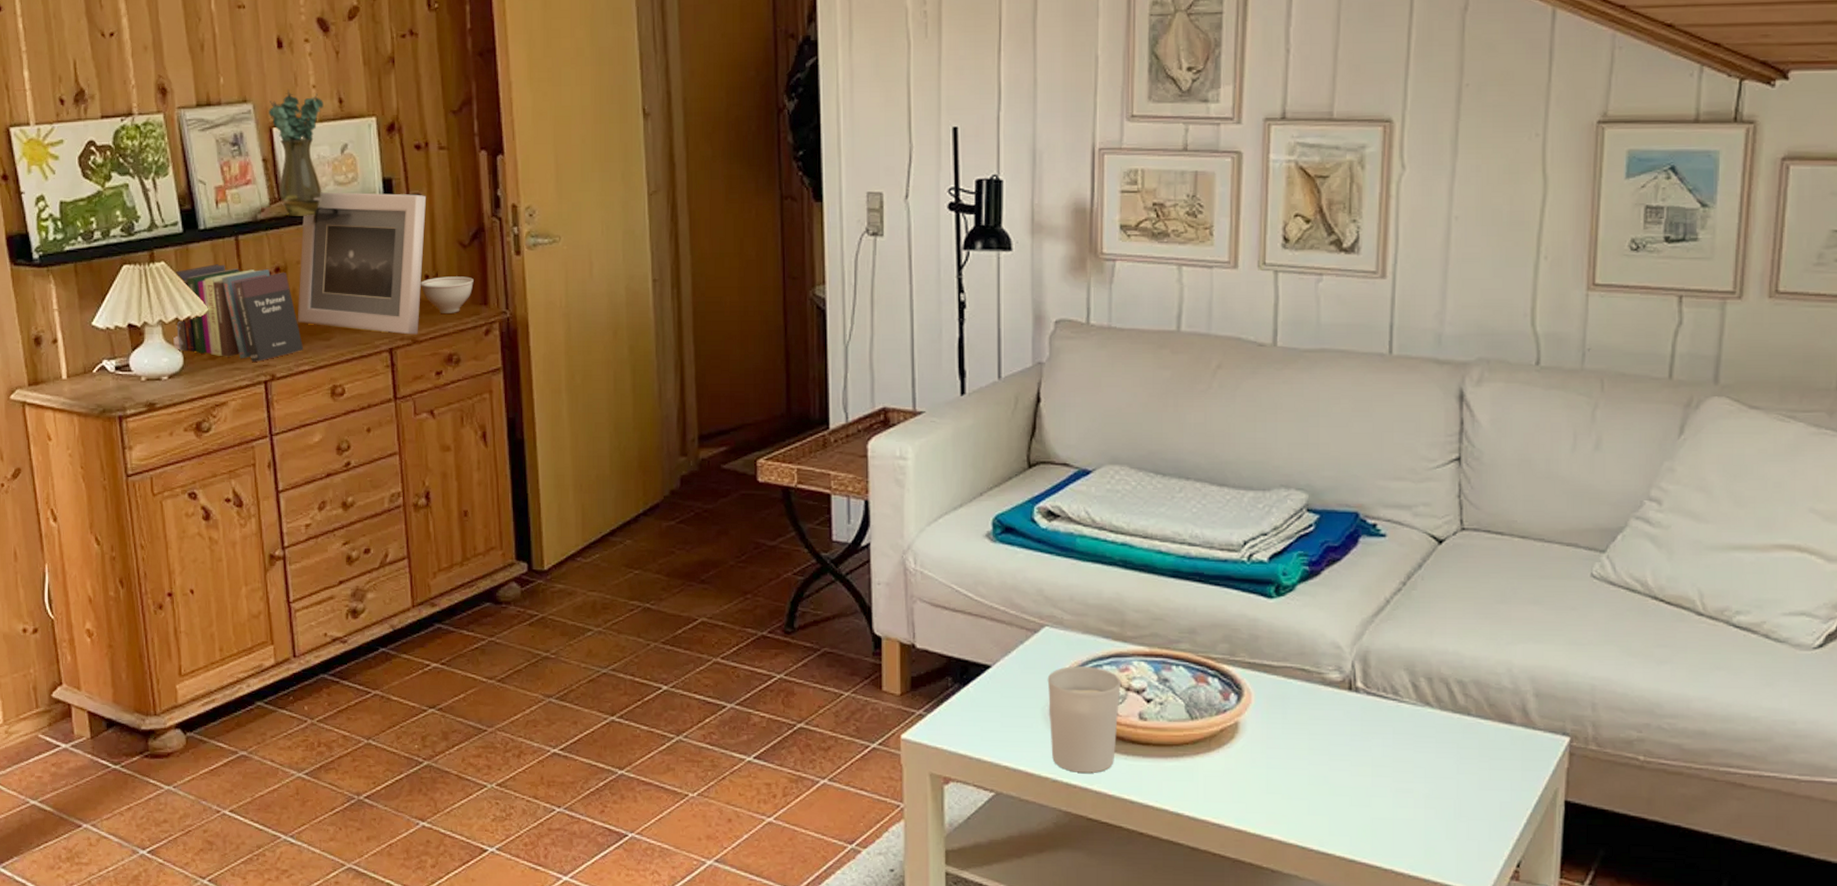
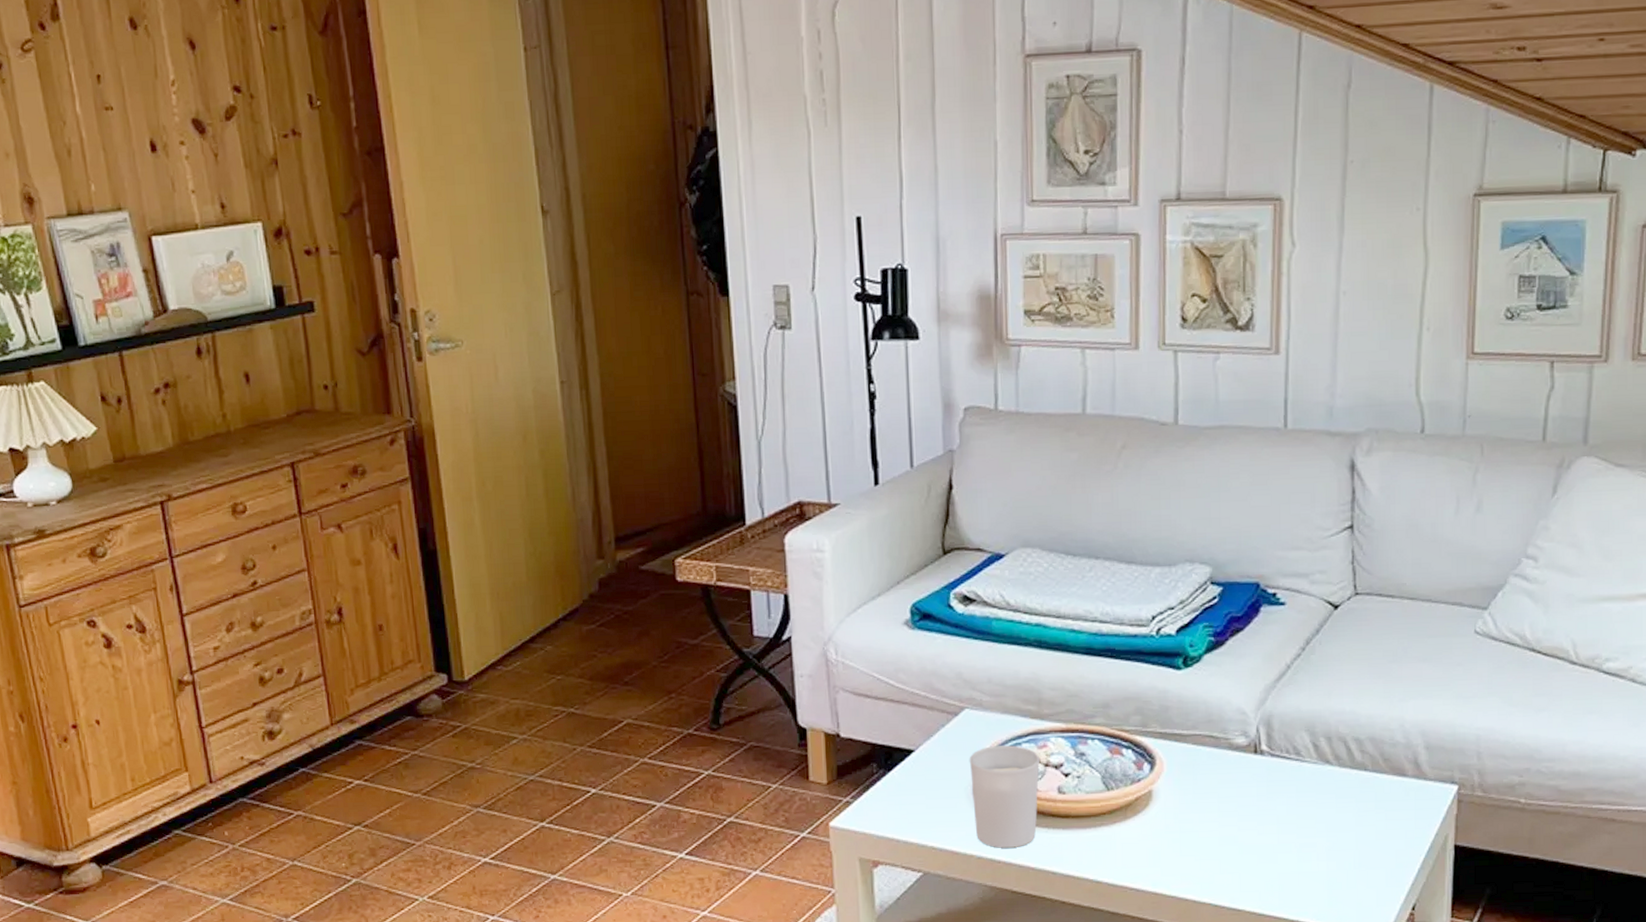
books: present [172,264,304,362] -> none [57,381,200,482]
vase: present [269,89,323,216] -> none [146,195,210,329]
picture frame: present [297,192,427,335] -> none [190,301,321,448]
bowl: present [420,276,474,313] -> none [319,385,375,424]

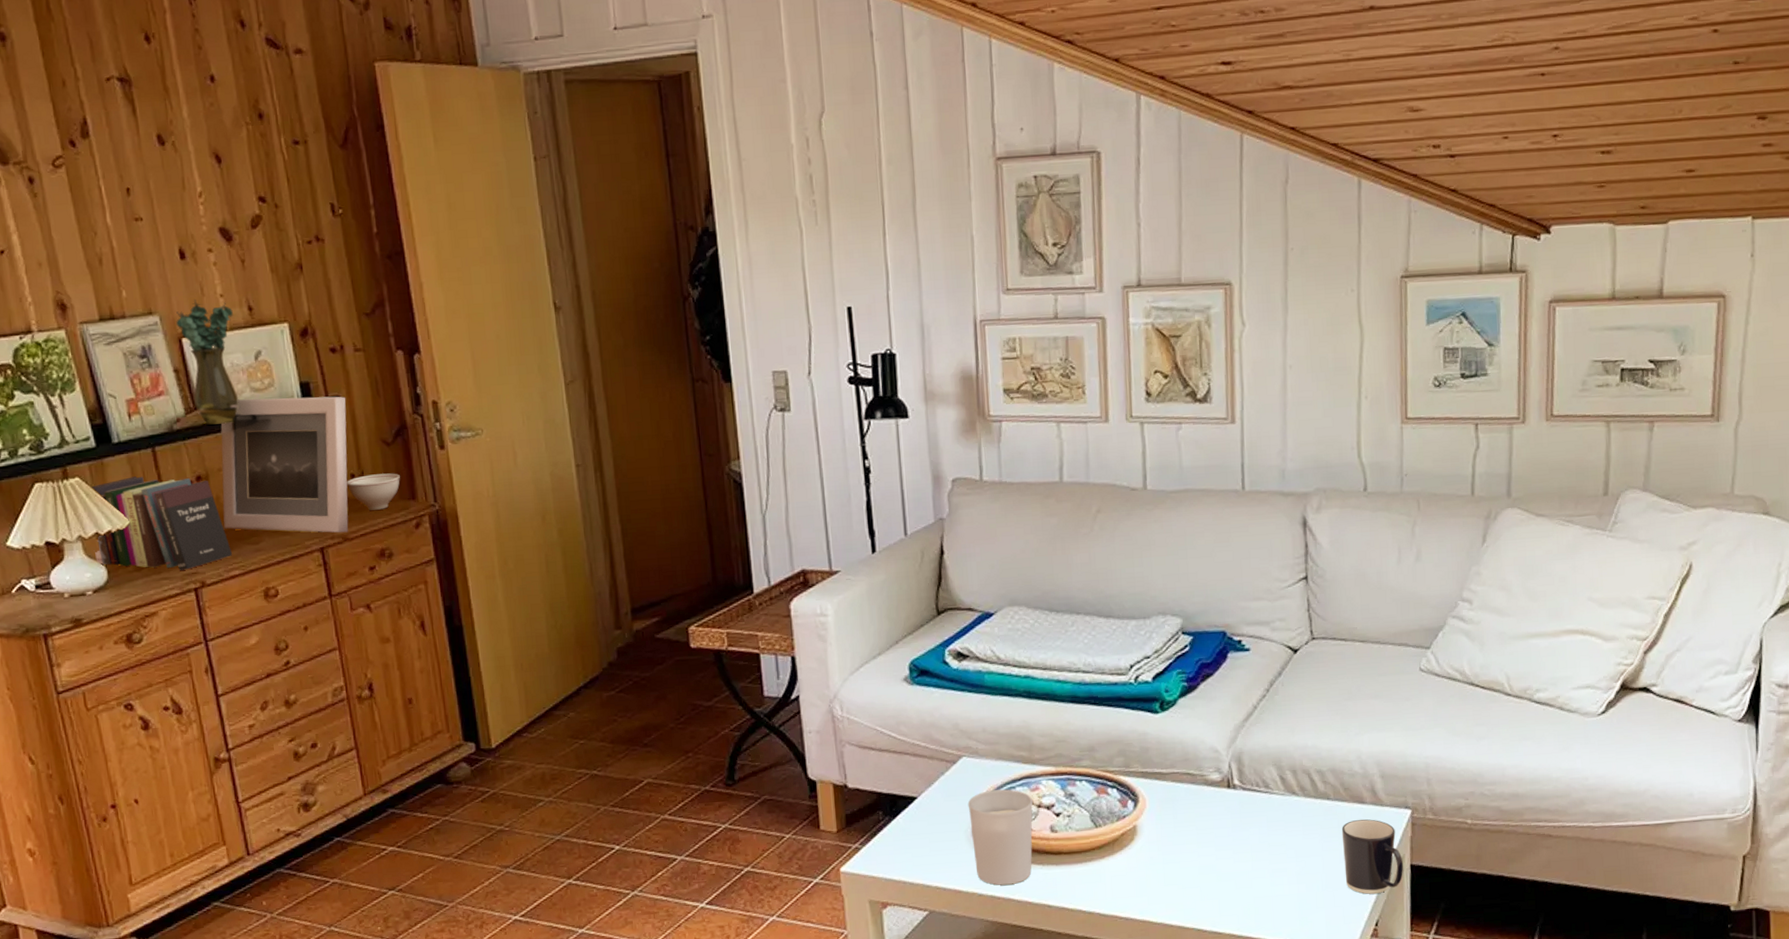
books: none [57,381,200,482] -> present [92,476,233,570]
vase: none [146,195,210,329] -> present [176,300,240,425]
picture frame: none [190,301,321,448] -> present [220,396,349,533]
bowl: none [319,385,375,424] -> present [346,473,400,510]
mug: none [1379,793,1446,875] -> present [1341,819,1403,894]

